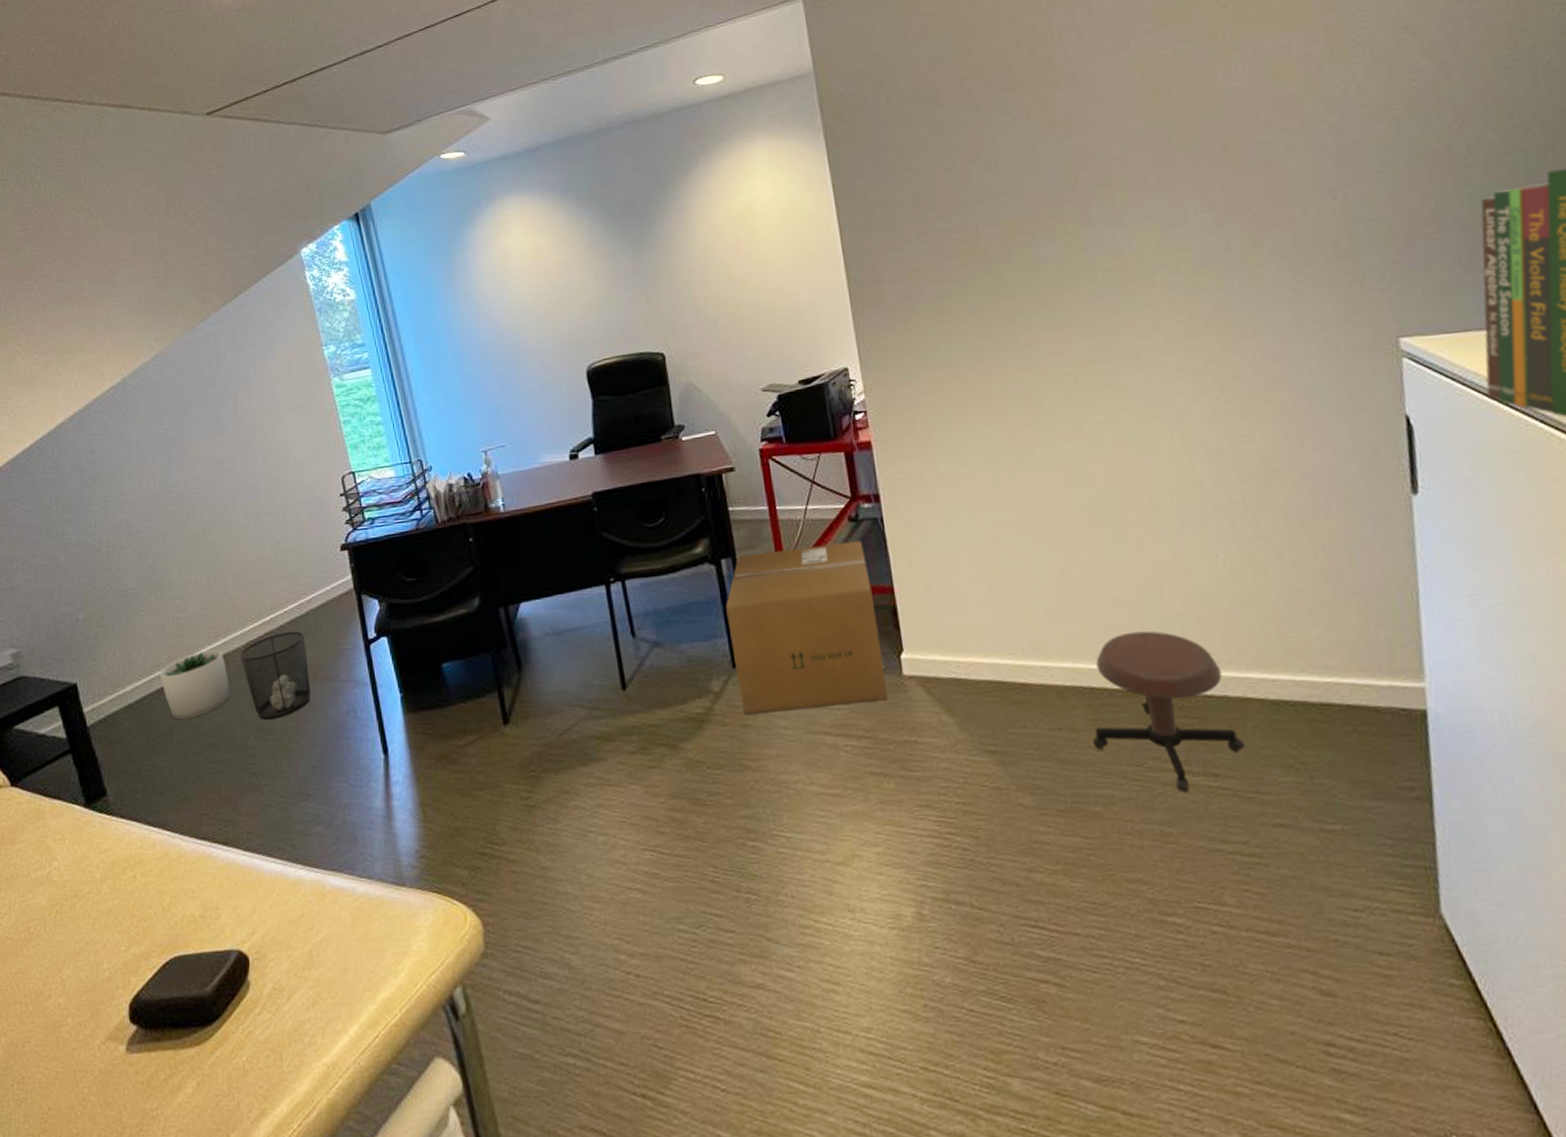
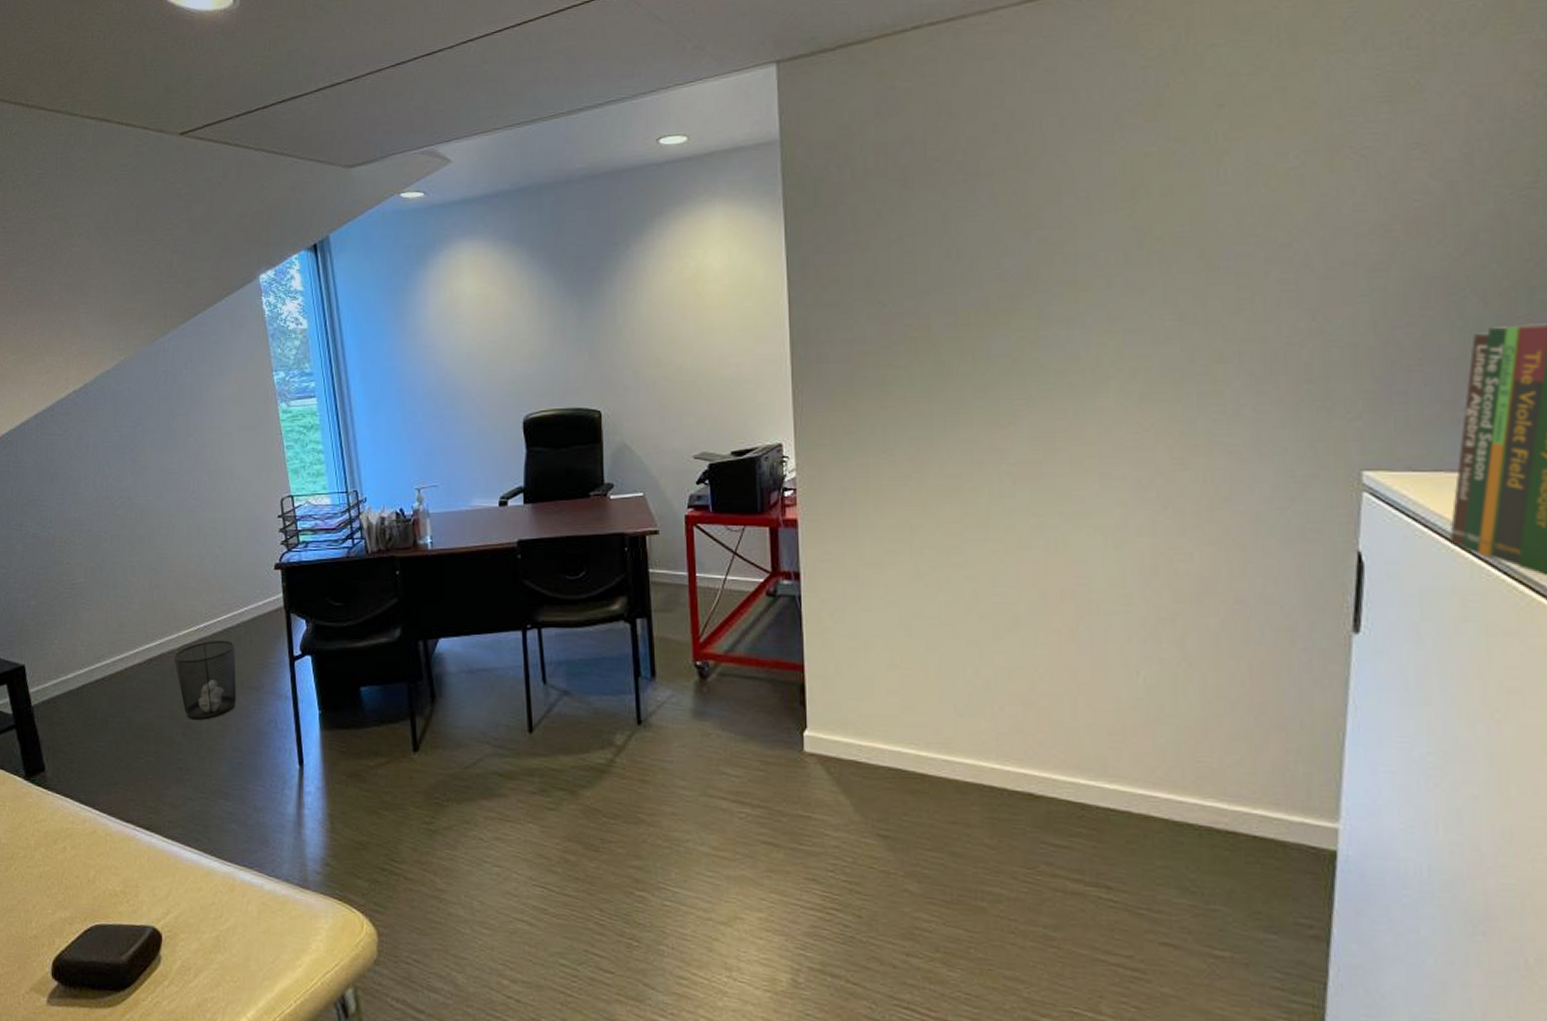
planter: present [160,649,230,720] -> none [100,649,162,711]
box: present [725,540,888,714] -> none [637,615,787,774]
stool: present [1092,631,1246,792] -> none [986,737,1143,900]

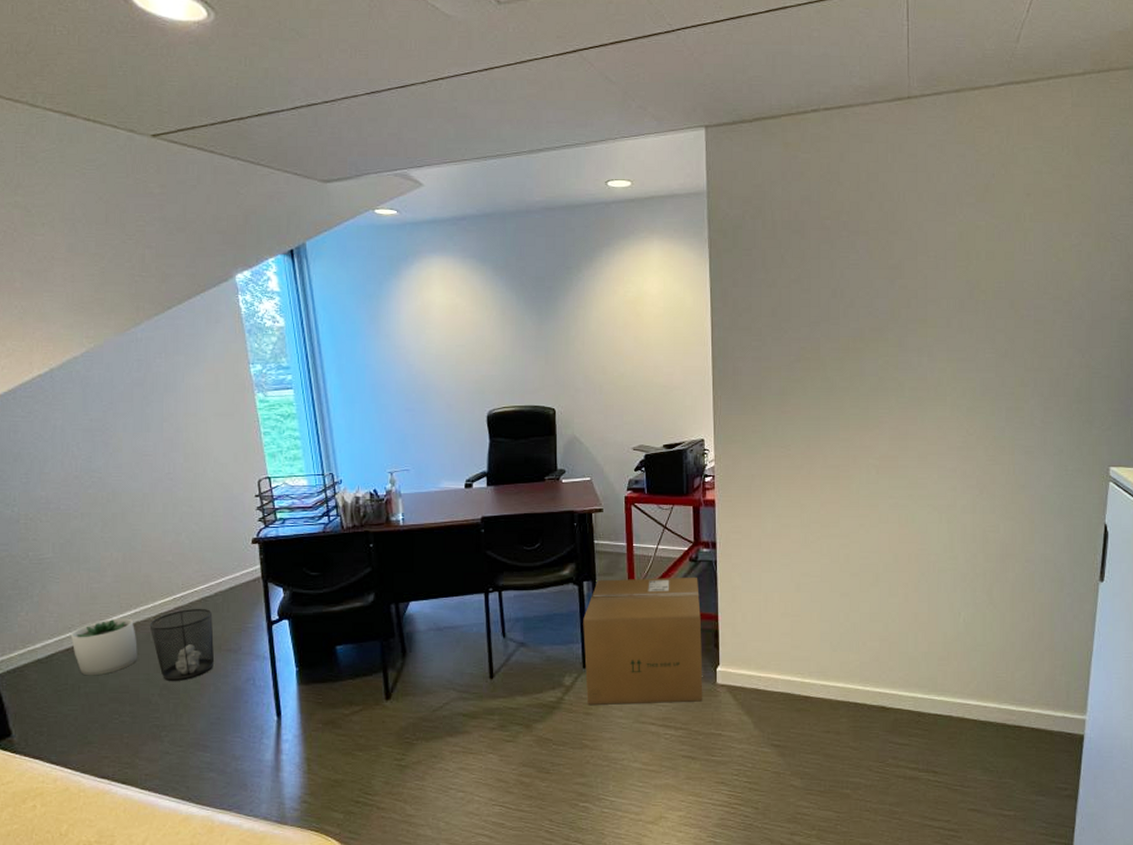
planter: none [100,649,162,711] -> present [71,618,137,676]
box: none [637,615,787,774] -> present [583,577,703,705]

